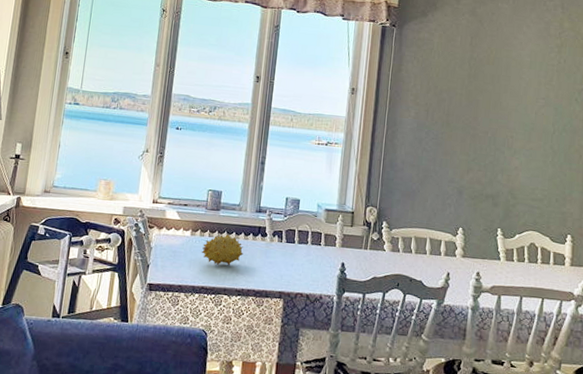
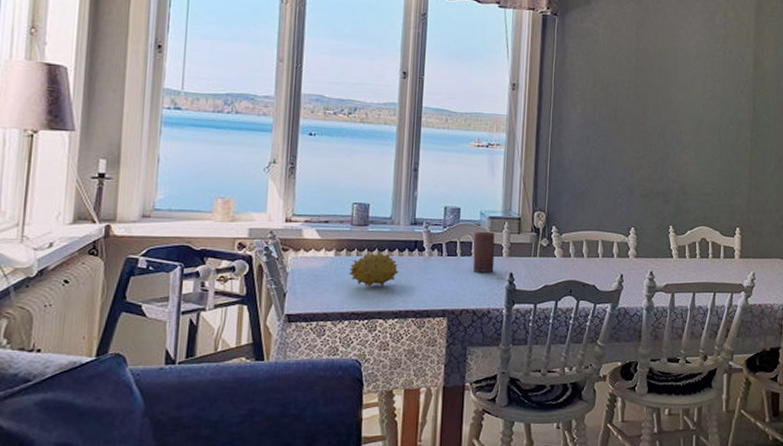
candle: none [308,222,330,261] -> present [473,231,495,273]

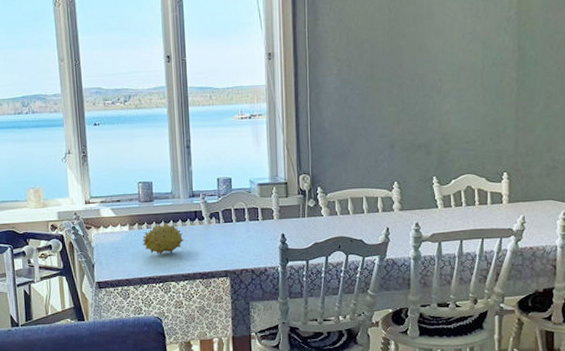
candle: present [473,231,495,273] -> none [246,197,267,236]

